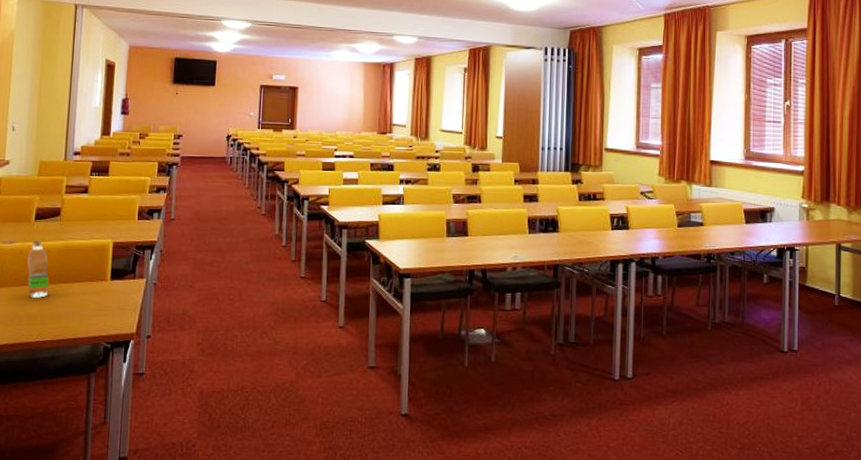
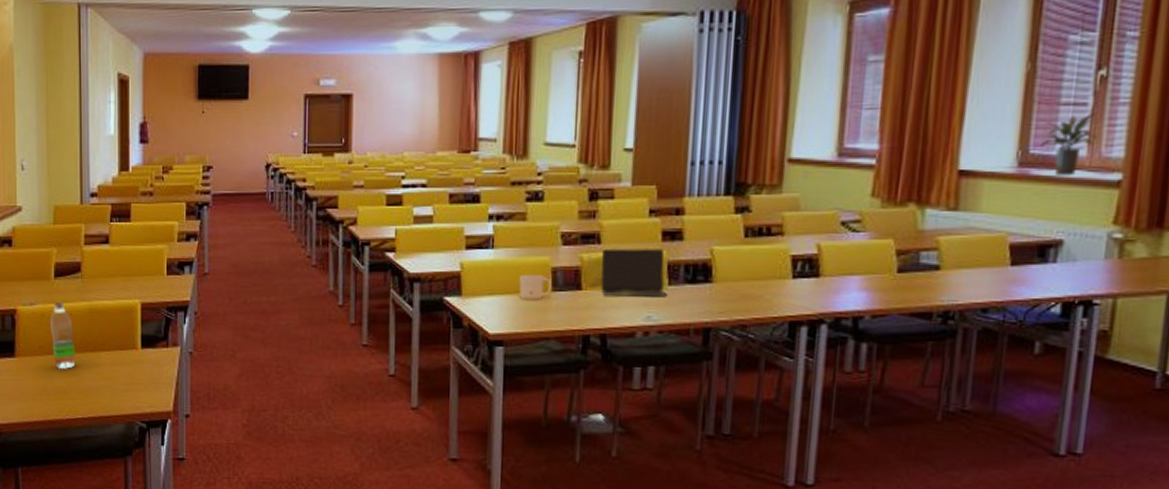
mug: none [422,224,446,245] -> present [518,275,552,302]
laptop: none [481,206,528,243] -> present [601,248,667,299]
potted plant: none [757,128,788,166] -> present [1041,113,1097,175]

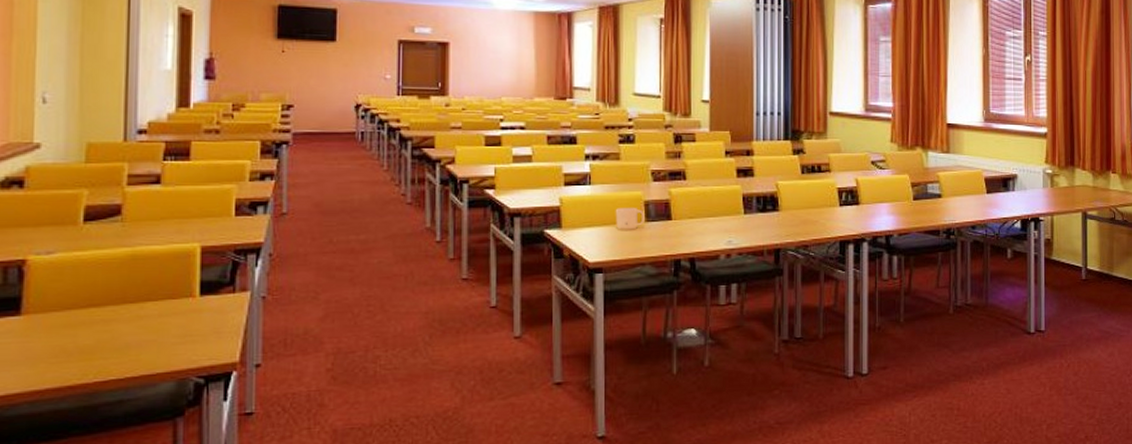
bottle: present [49,302,76,369] -> none [74,249,110,325]
laptop: present [601,248,667,299] -> none [688,184,744,226]
potted plant: present [1041,113,1097,175] -> none [997,85,1029,129]

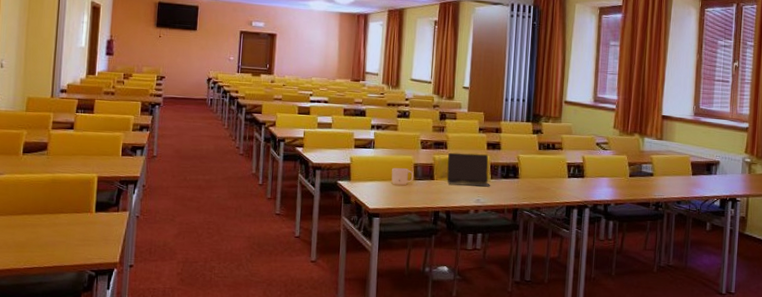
laptop: none [688,184,744,226] -> present [447,152,490,188]

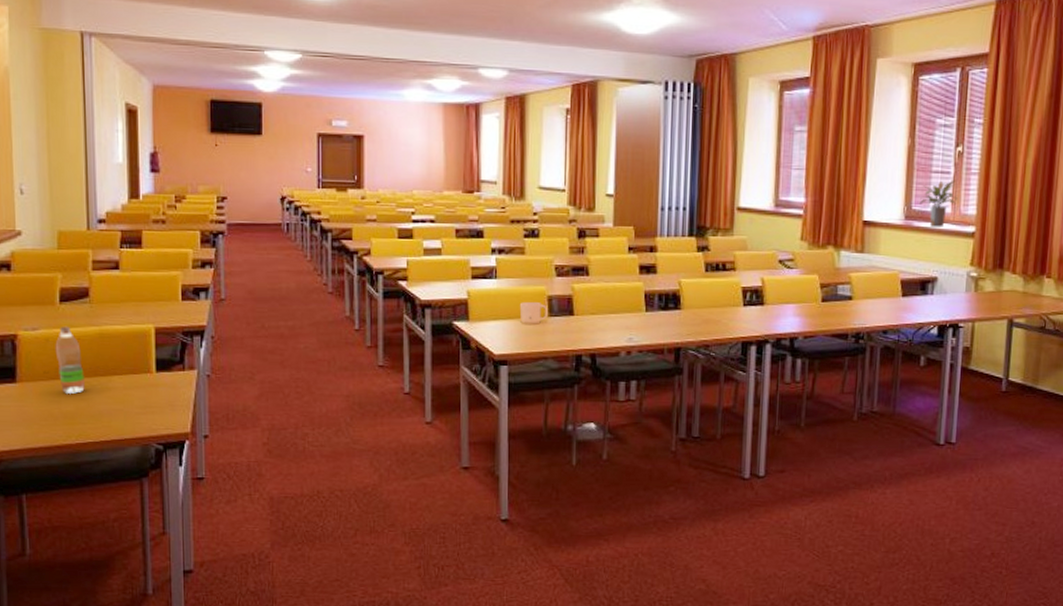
bottle: none [15,173,37,227] -> present [55,327,85,394]
laptop: present [447,152,490,188] -> none [590,279,645,323]
potted plant: none [706,87,735,123] -> present [920,179,957,227]

